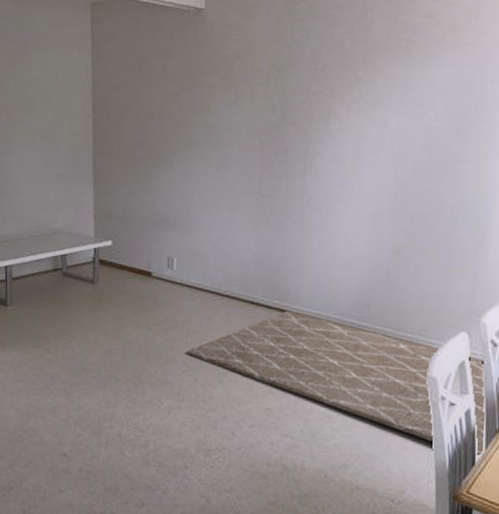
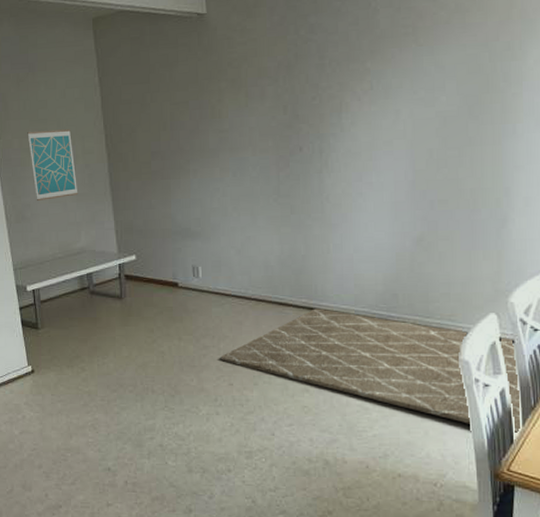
wall art: none [15,108,61,178] -> present [27,129,78,202]

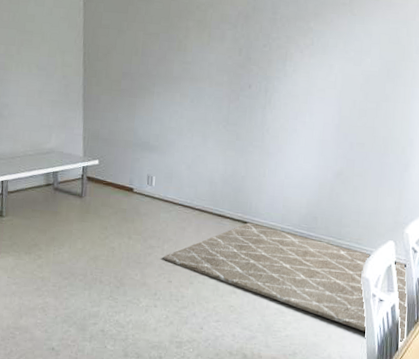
wall art: present [27,129,78,202] -> none [13,40,54,103]

